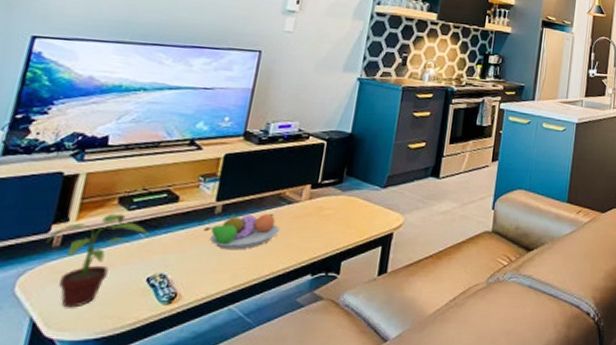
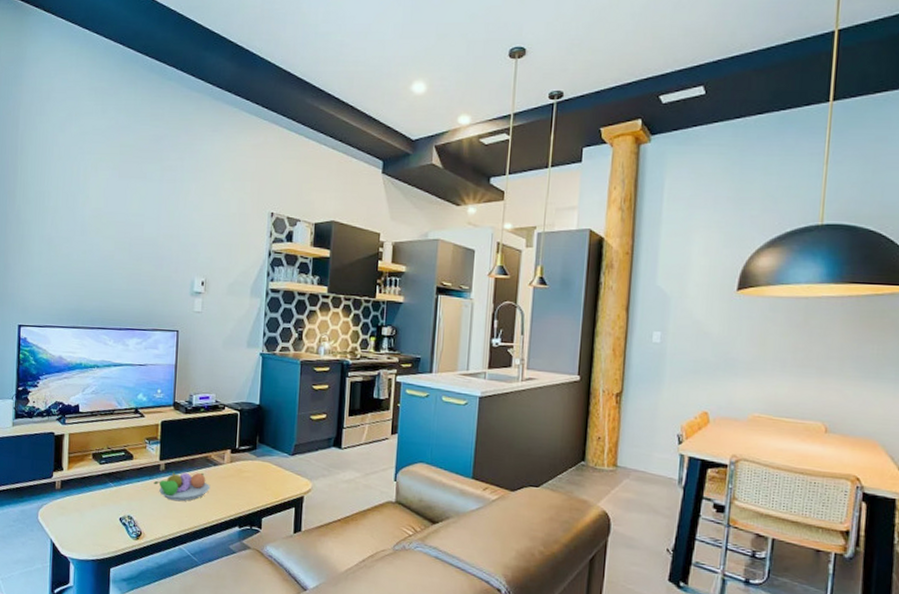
potted plant: present [46,213,149,308] -> none [51,466,116,535]

